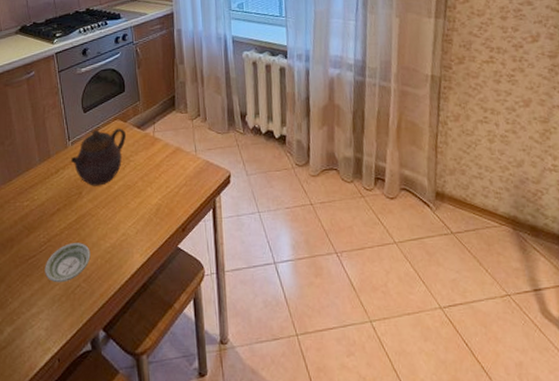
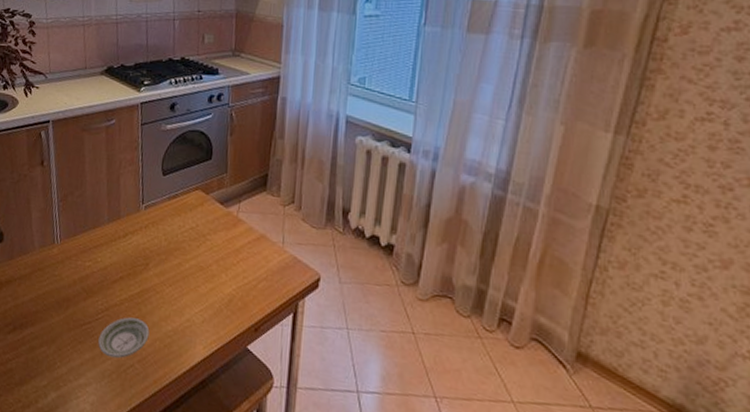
teapot: present [70,128,126,186] -> none [141,197,206,261]

